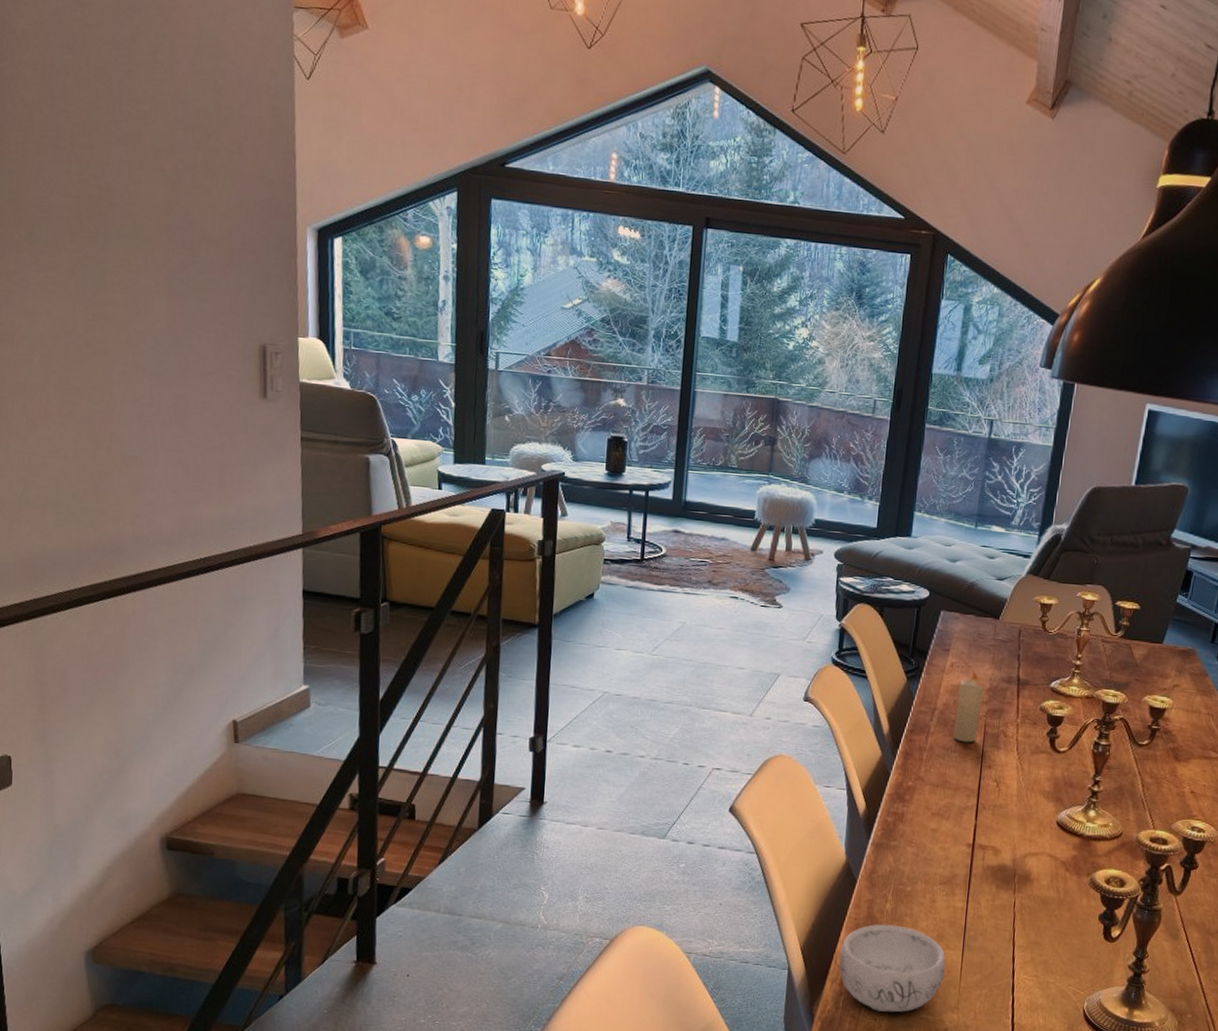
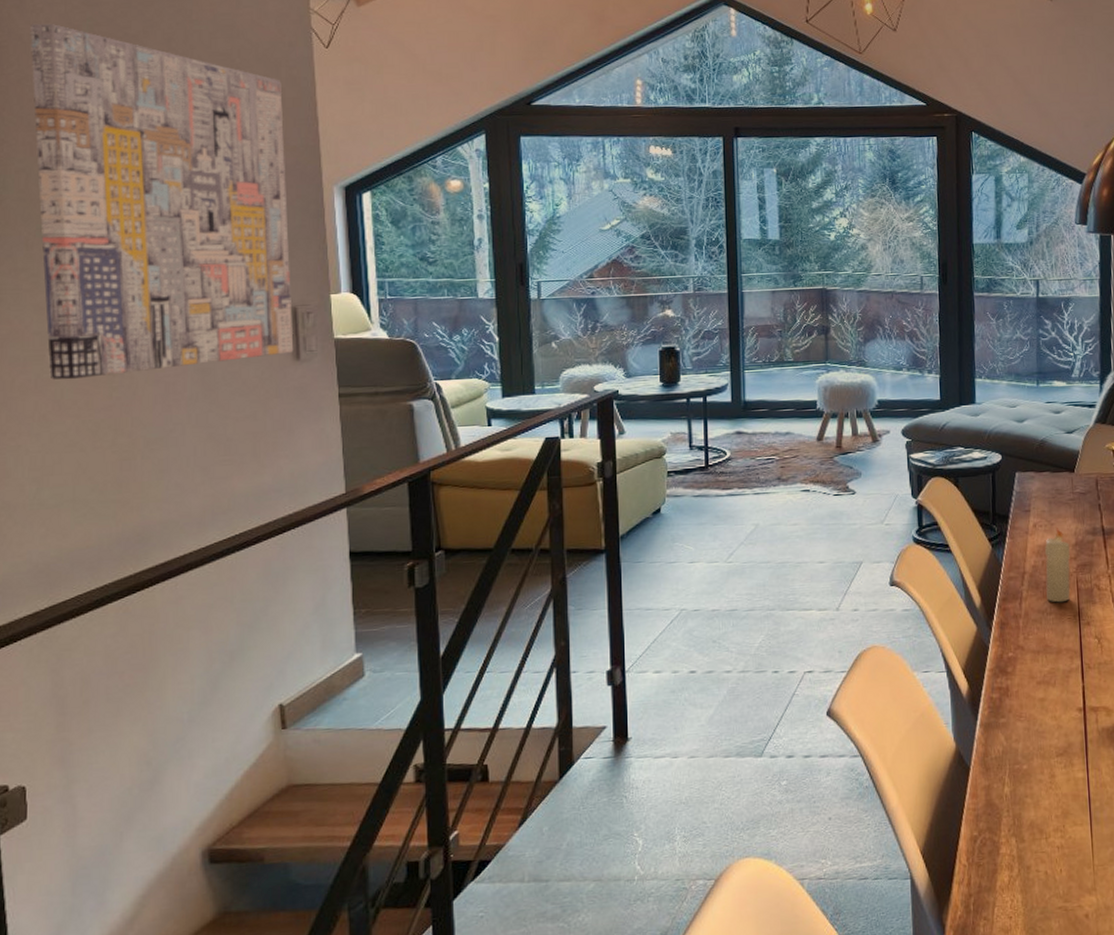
wall art: none [23,17,262,391] -> present [30,23,294,380]
decorative bowl: present [839,924,946,1013] -> none [963,809,1077,908]

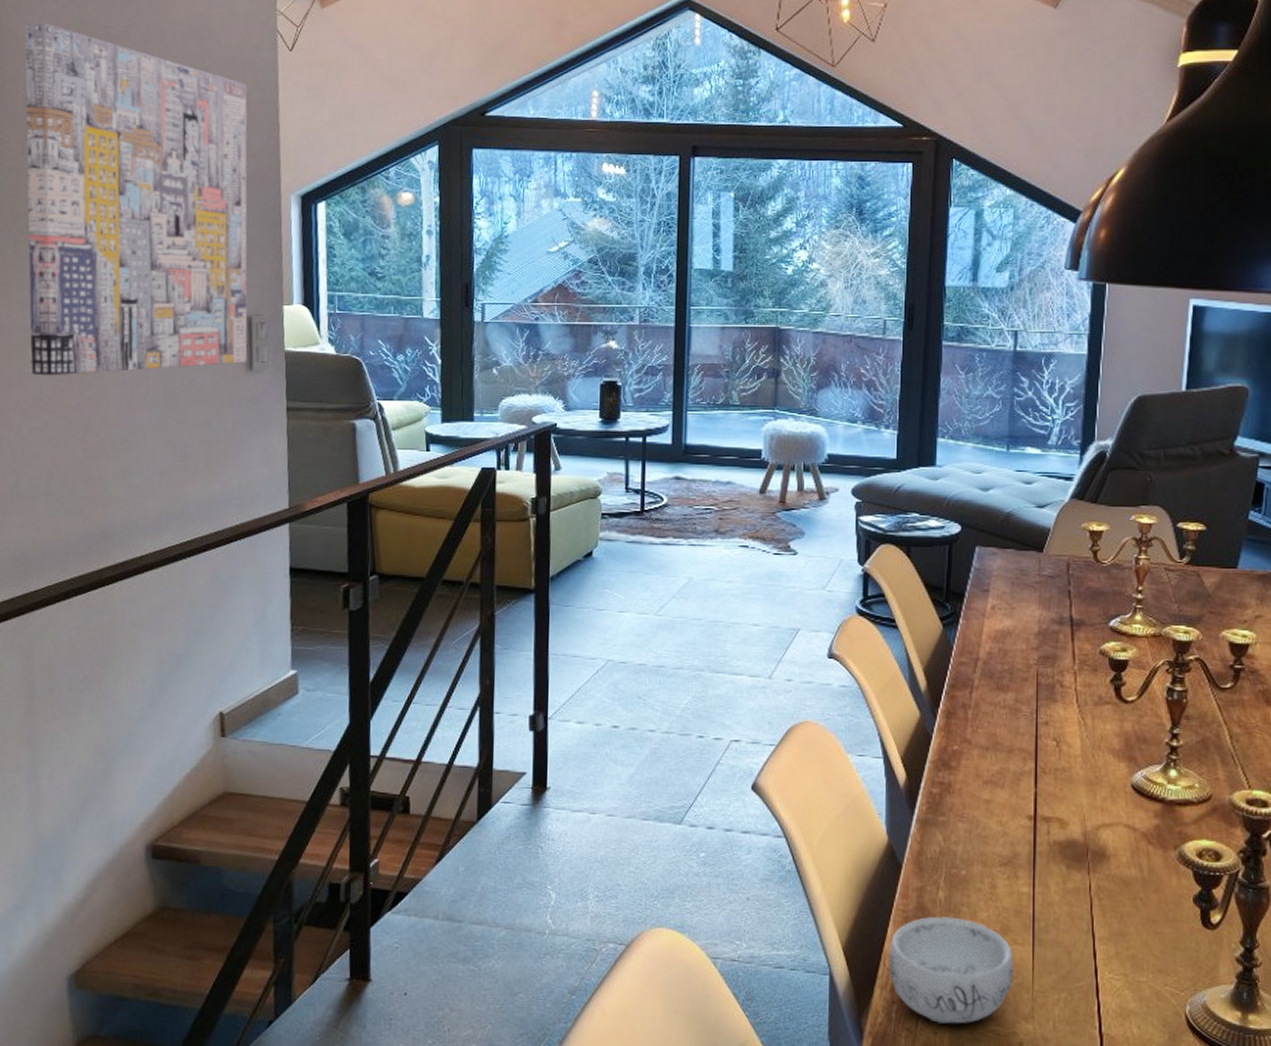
decorative bowl: none [963,809,1077,908] -> present [888,916,1014,1024]
candle: present [1044,528,1071,603] -> none [1001,612,1031,697]

